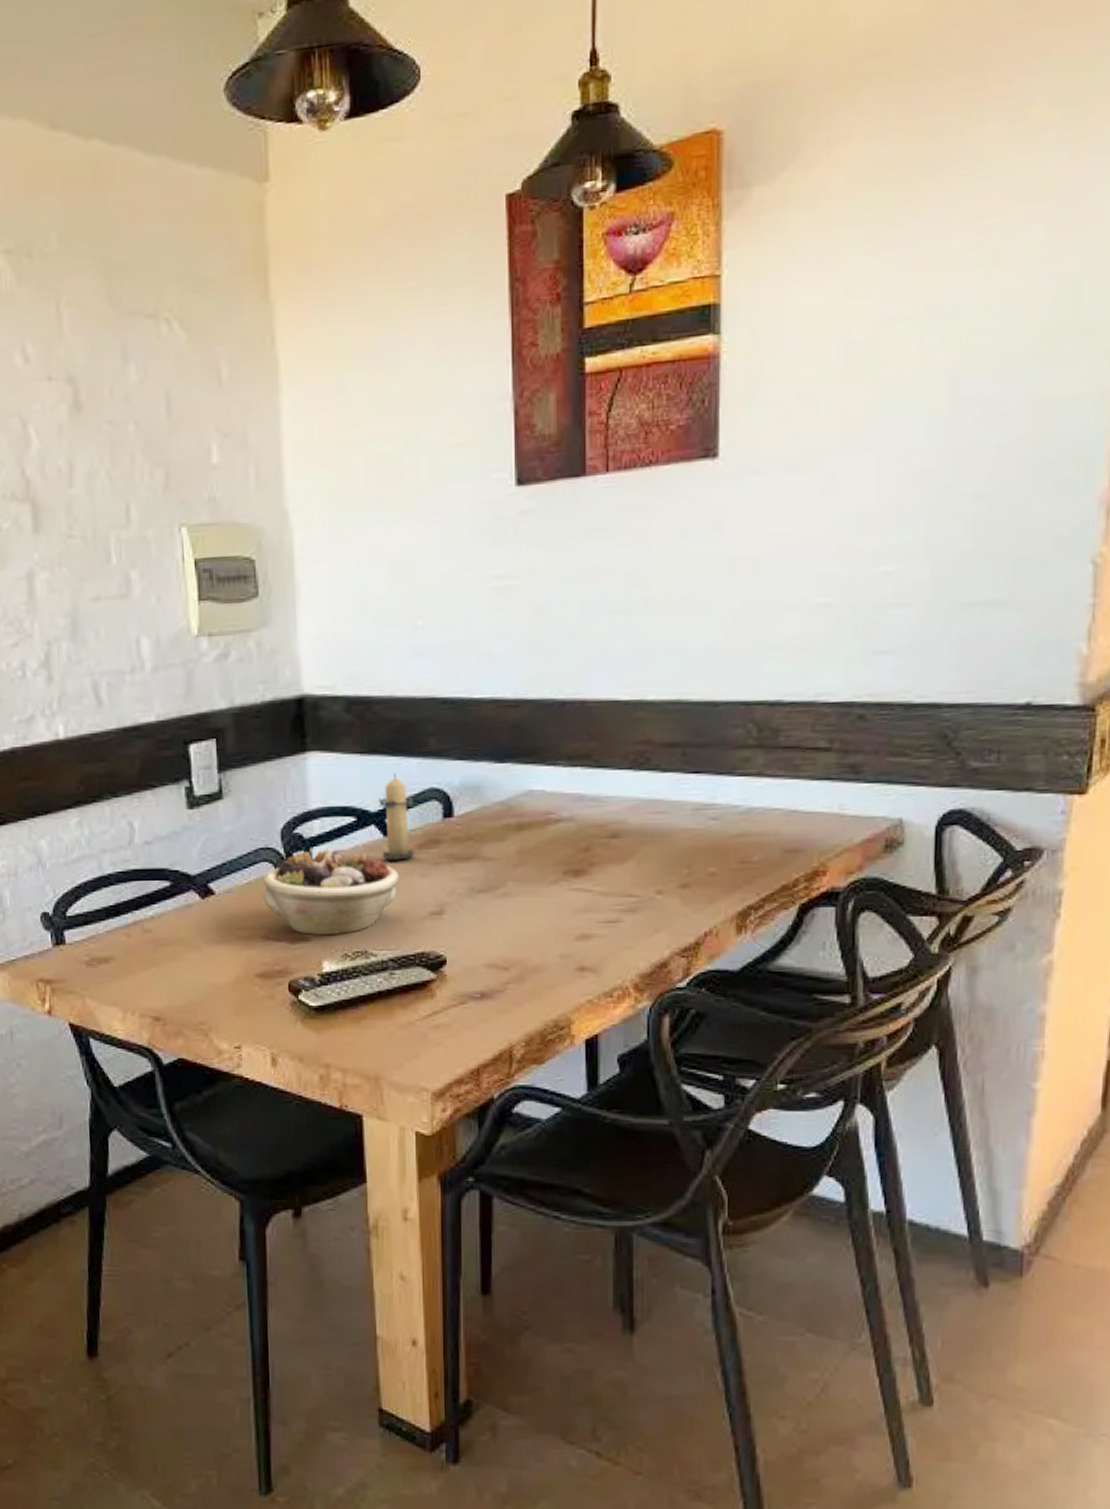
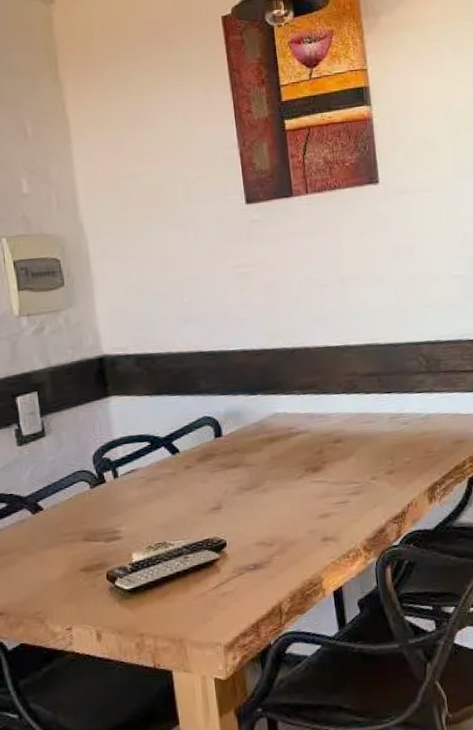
succulent planter: present [263,848,400,935] -> none [81,466,186,534]
candle: present [379,773,415,861] -> none [166,408,196,472]

